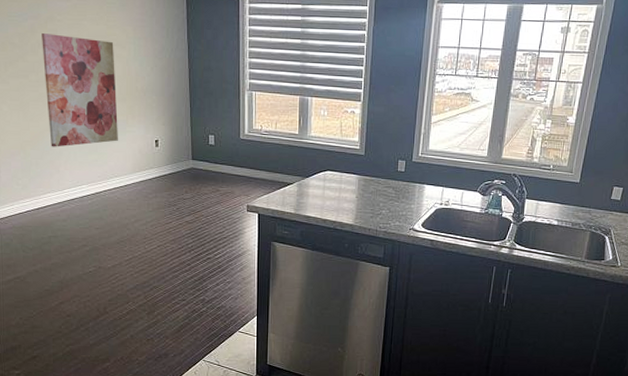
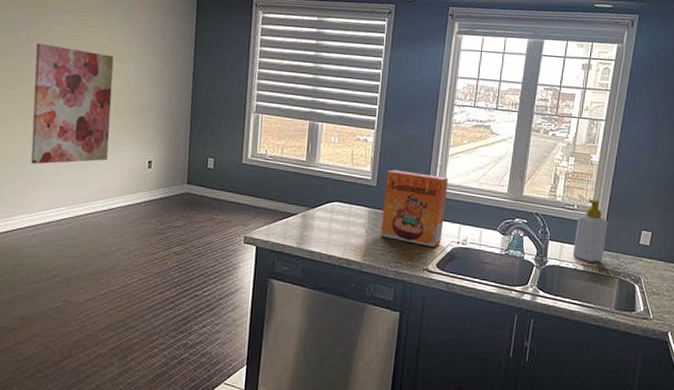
cereal box: none [370,139,432,209] -> present [381,170,449,248]
soap bottle: none [547,159,581,217] -> present [572,199,608,262]

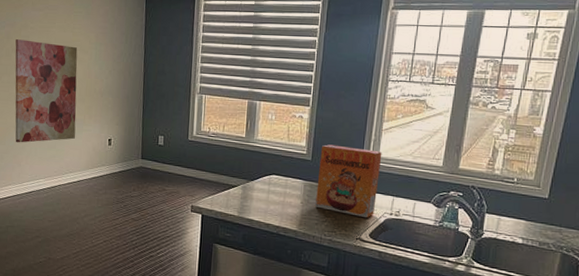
soap bottle: present [572,199,608,262] -> none [510,172,550,236]

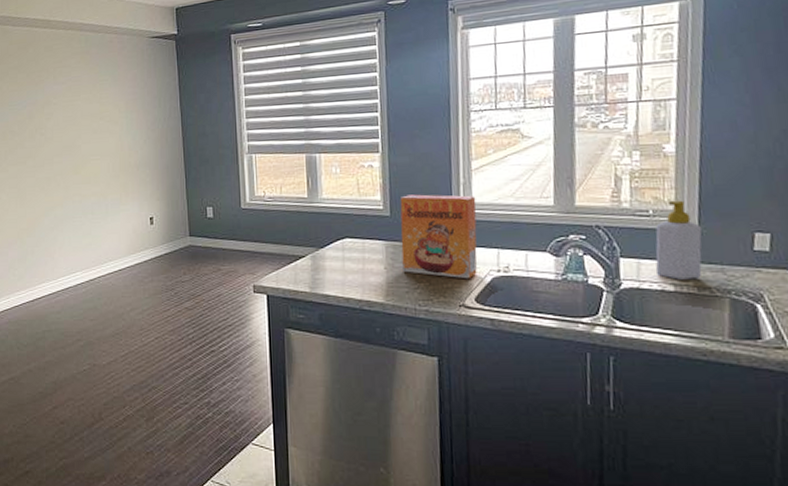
wall art: present [15,39,78,143] -> none [39,117,112,233]
soap bottle: none [510,172,550,236] -> present [655,200,702,280]

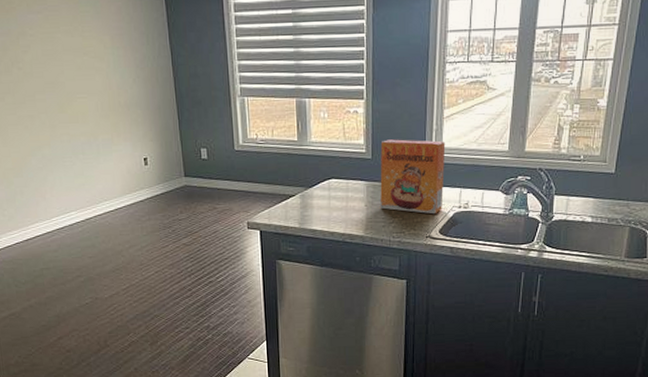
soap bottle: present [655,200,702,280] -> none [579,147,617,213]

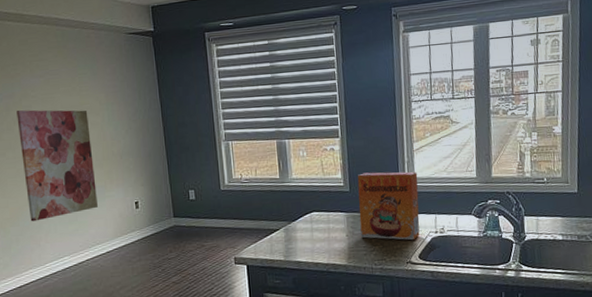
wall art: none [14,50,104,173] -> present [17,110,98,222]

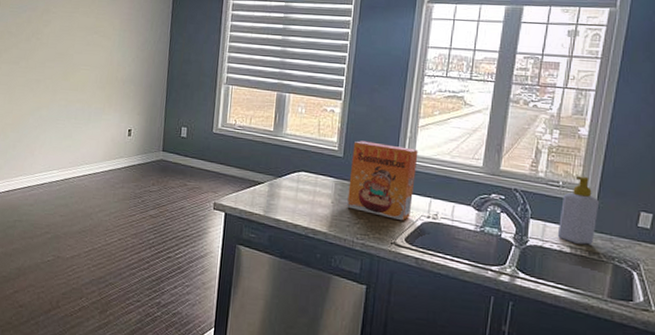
wall art: present [17,110,98,222] -> none [29,24,101,132]
soap bottle: none [549,169,581,231] -> present [557,175,599,245]

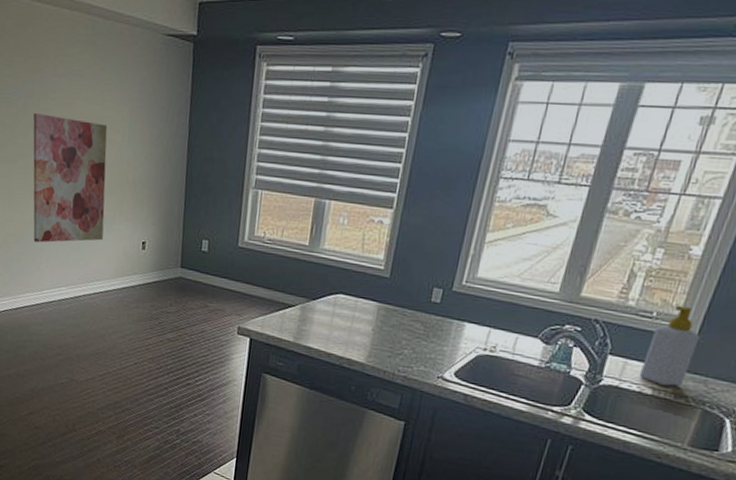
wall art: none [29,24,101,132] -> present [33,113,108,243]
cereal box: present [347,141,418,221] -> none [390,258,482,353]

